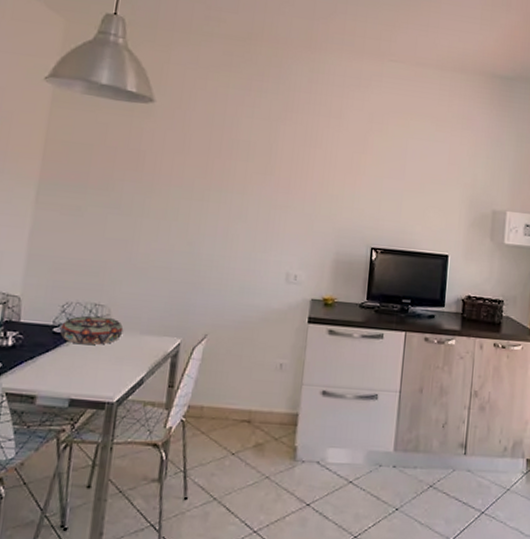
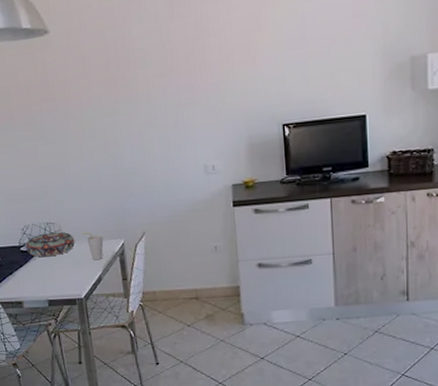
cup: none [133,322,158,359] -> present [81,232,104,261]

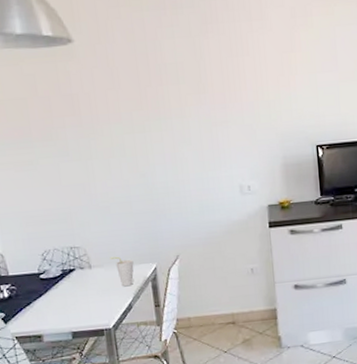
decorative bowl: present [26,231,75,257] -> none [46,256,103,285]

